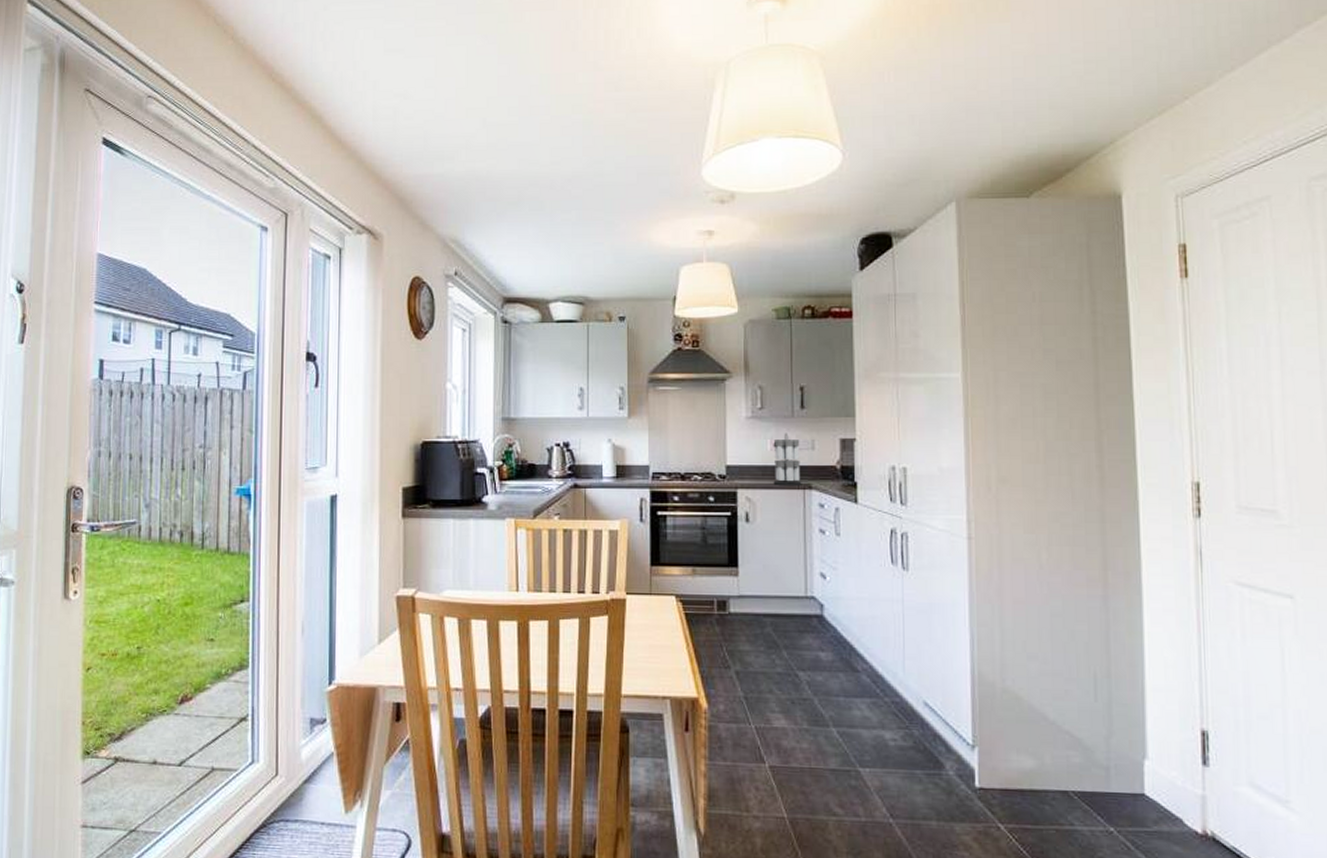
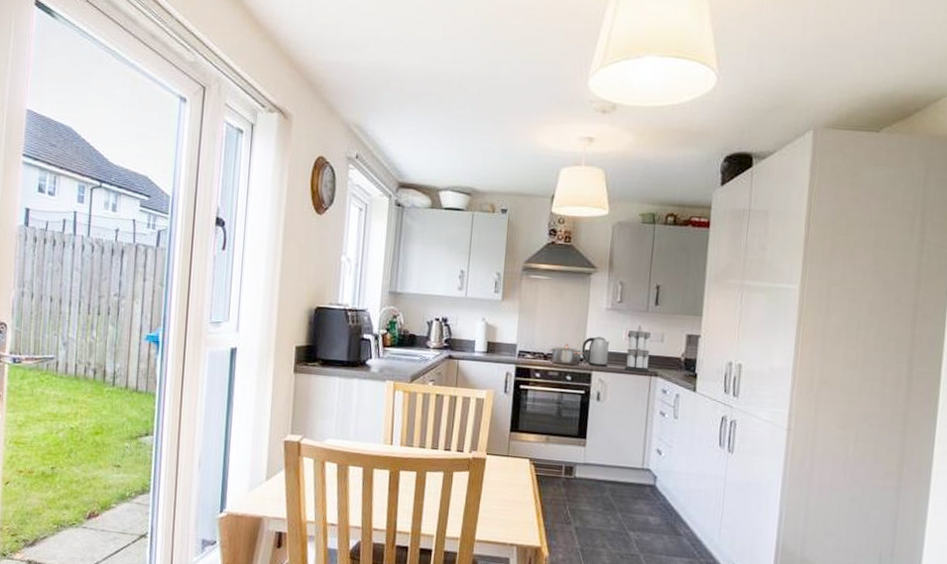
cooking pot: none [686,460,726,484] -> present [549,344,584,366]
kettle: none [723,449,755,483] -> present [581,336,610,367]

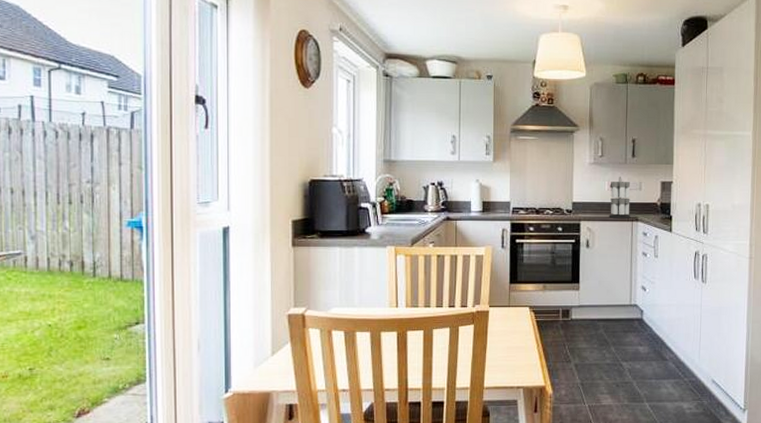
cooking pot: present [549,344,584,366] -> none [540,198,572,217]
kettle: present [581,336,610,367] -> none [570,189,595,216]

